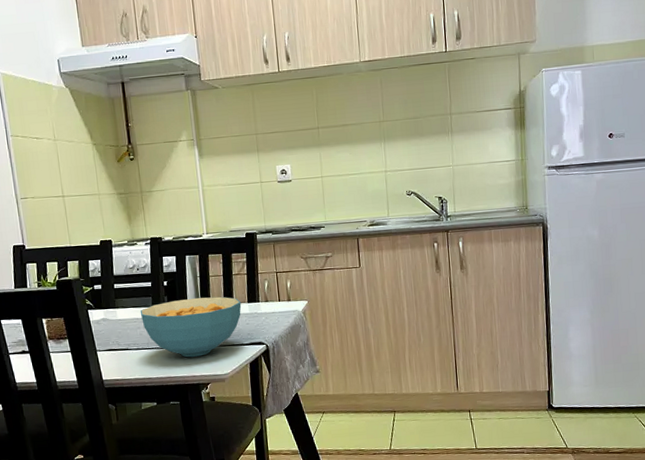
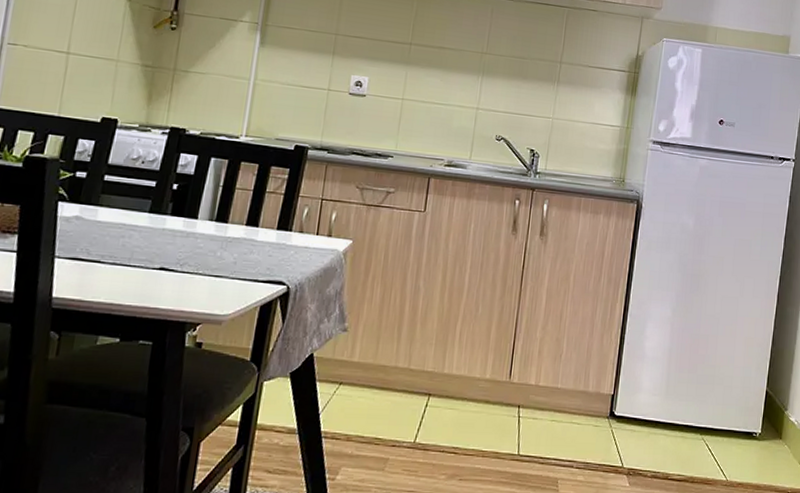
cereal bowl: present [140,296,242,358] -> none [129,210,269,287]

